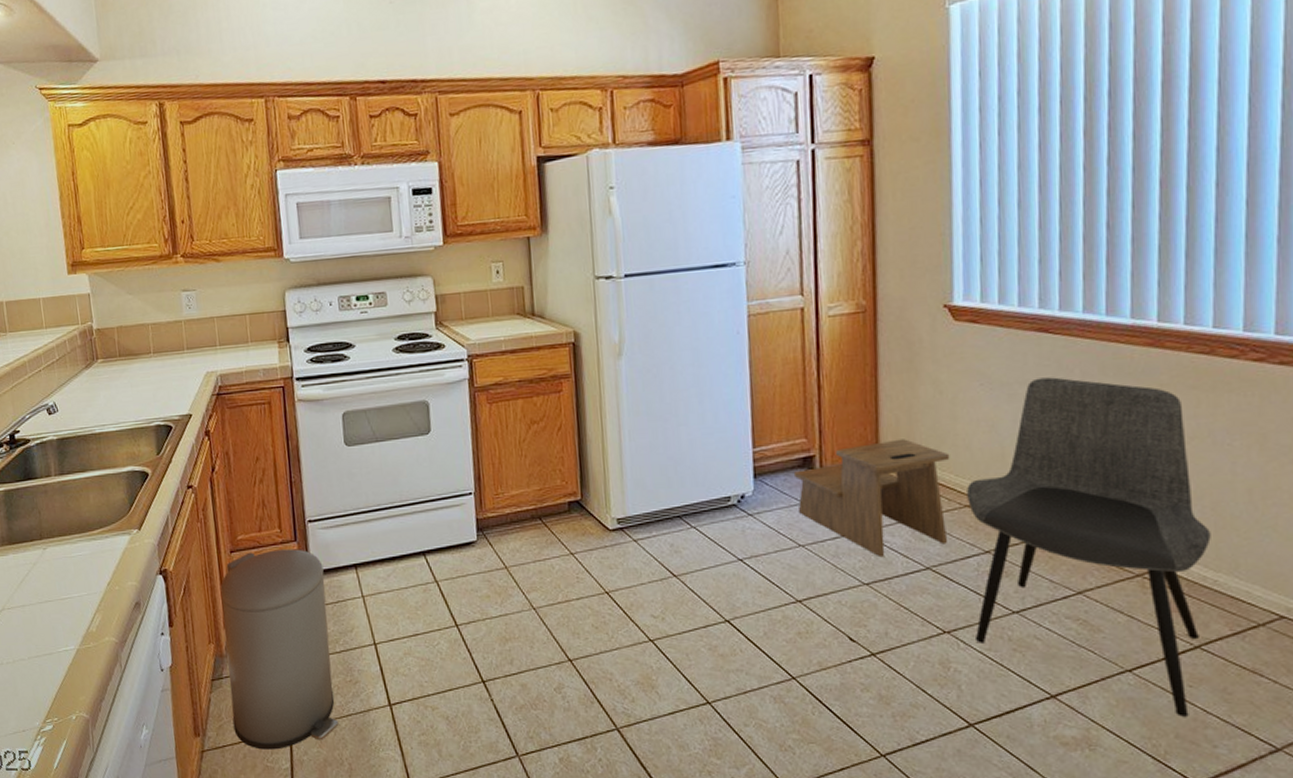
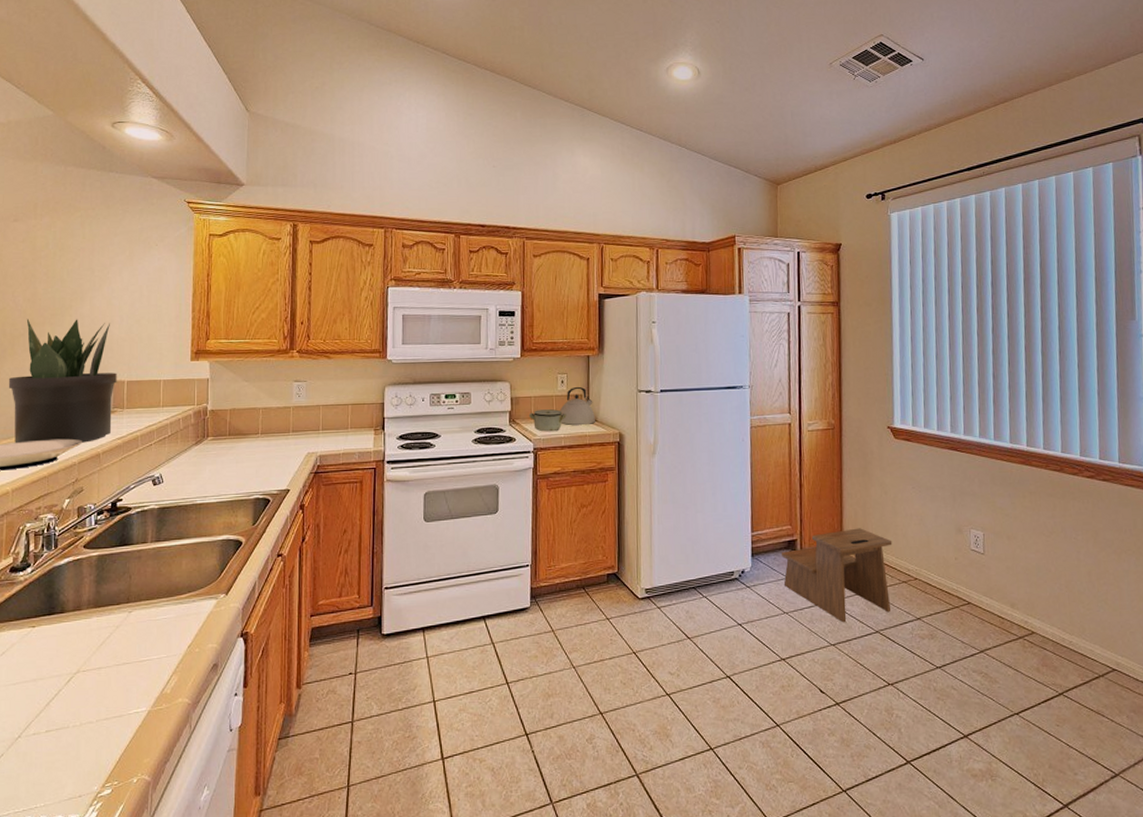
pedal bin: present [220,549,339,750] -> none [294,613,395,807]
cooking pot: none [458,306,506,335] -> present [528,409,567,432]
kettle: none [497,276,544,326] -> present [560,386,596,426]
dining chair: present [967,377,1211,717] -> none [904,484,1066,750]

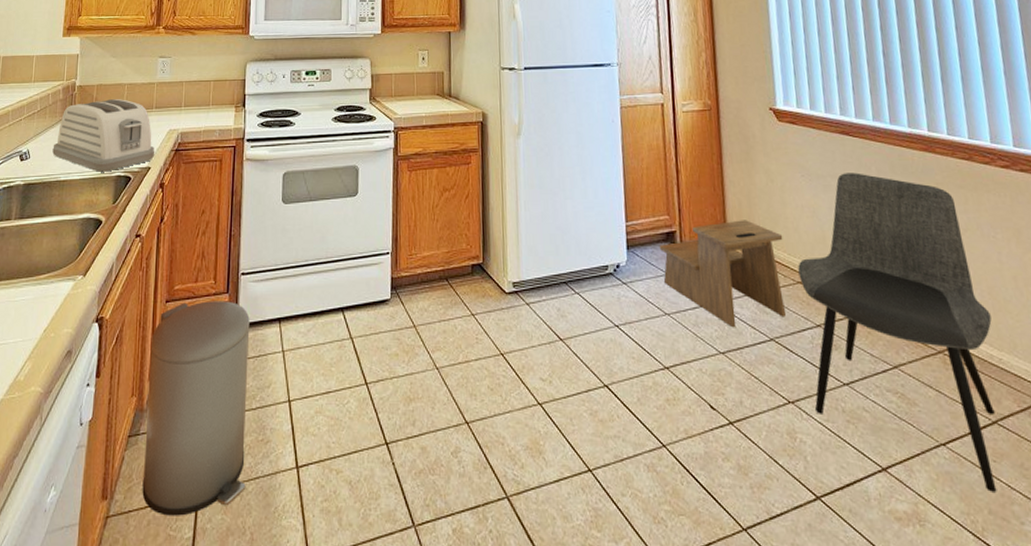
toaster: none [187,423,294,495] -> present [52,99,155,172]
pedal bin: none [294,613,395,807] -> present [142,301,250,516]
cooking pot: present [528,409,567,432] -> none [389,87,428,111]
kettle: present [560,386,596,426] -> none [421,63,458,104]
dining chair: none [904,484,1066,750] -> present [798,172,997,492]

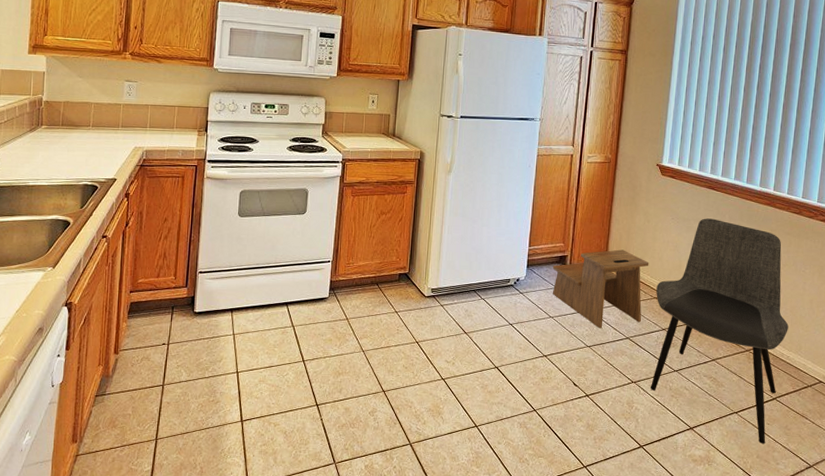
toaster: present [52,99,155,172] -> none [20,116,121,180]
pedal bin: present [142,301,250,516] -> none [108,293,206,455]

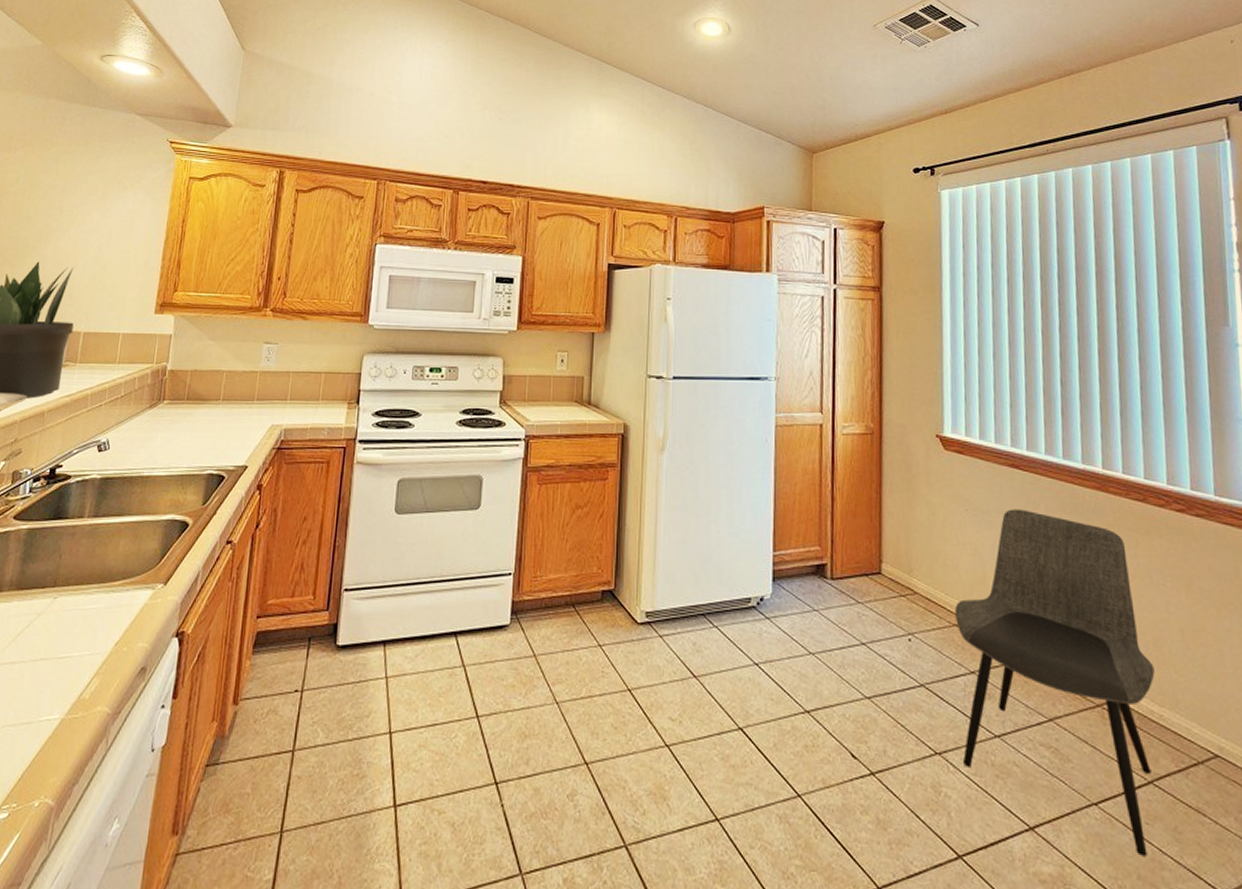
step stool: present [552,249,649,328] -> none [807,555,941,670]

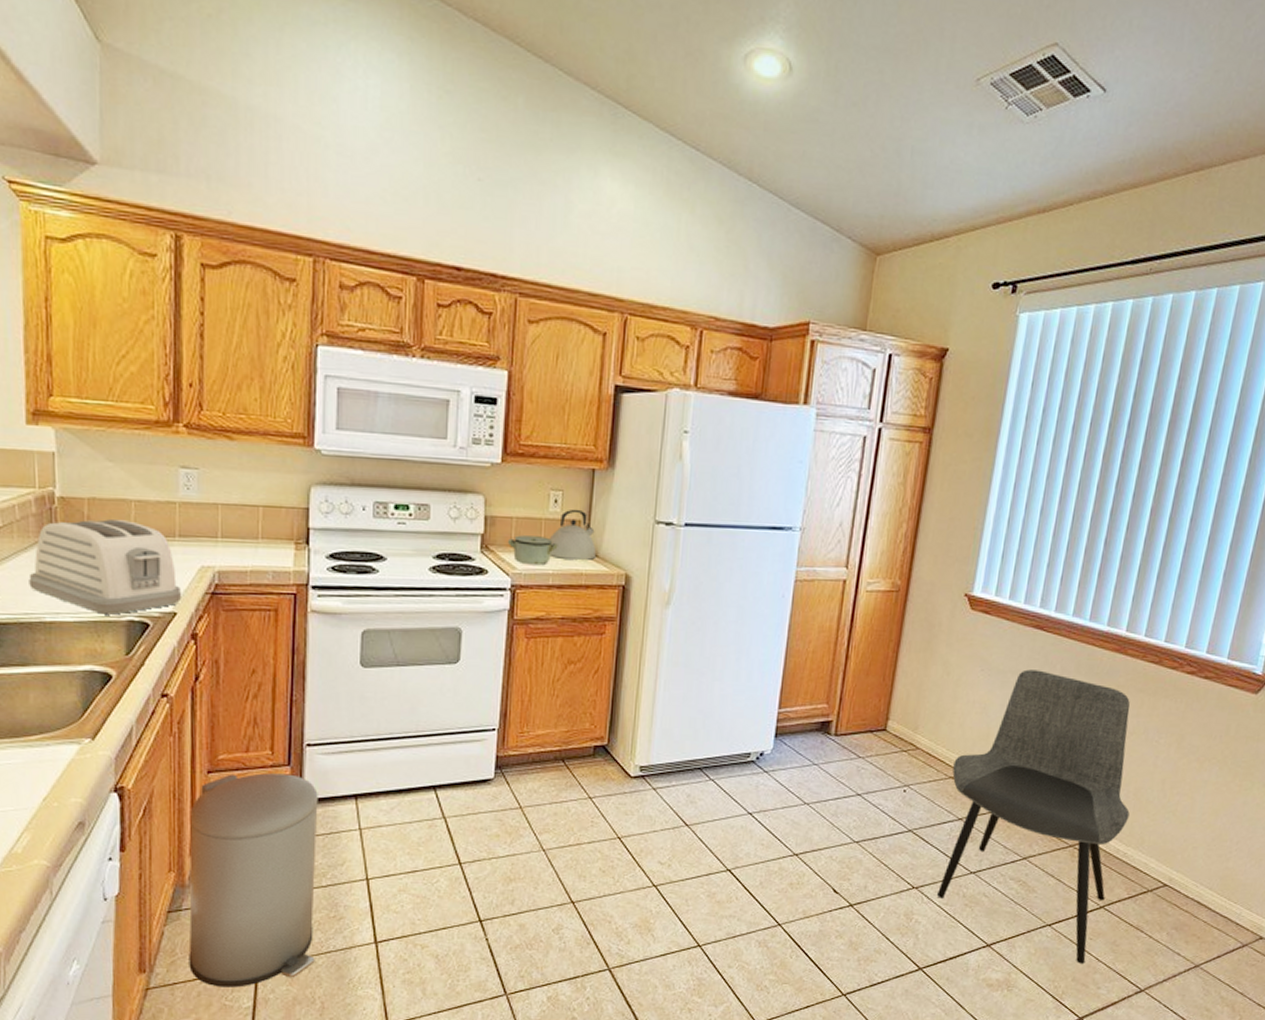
toaster: none [136,387,254,469] -> present [28,519,182,615]
pedal bin: none [218,618,351,856] -> present [189,773,318,988]
cooking pot: none [522,391,565,418] -> present [507,535,558,566]
kettle: none [558,367,598,413] -> present [549,509,597,561]

